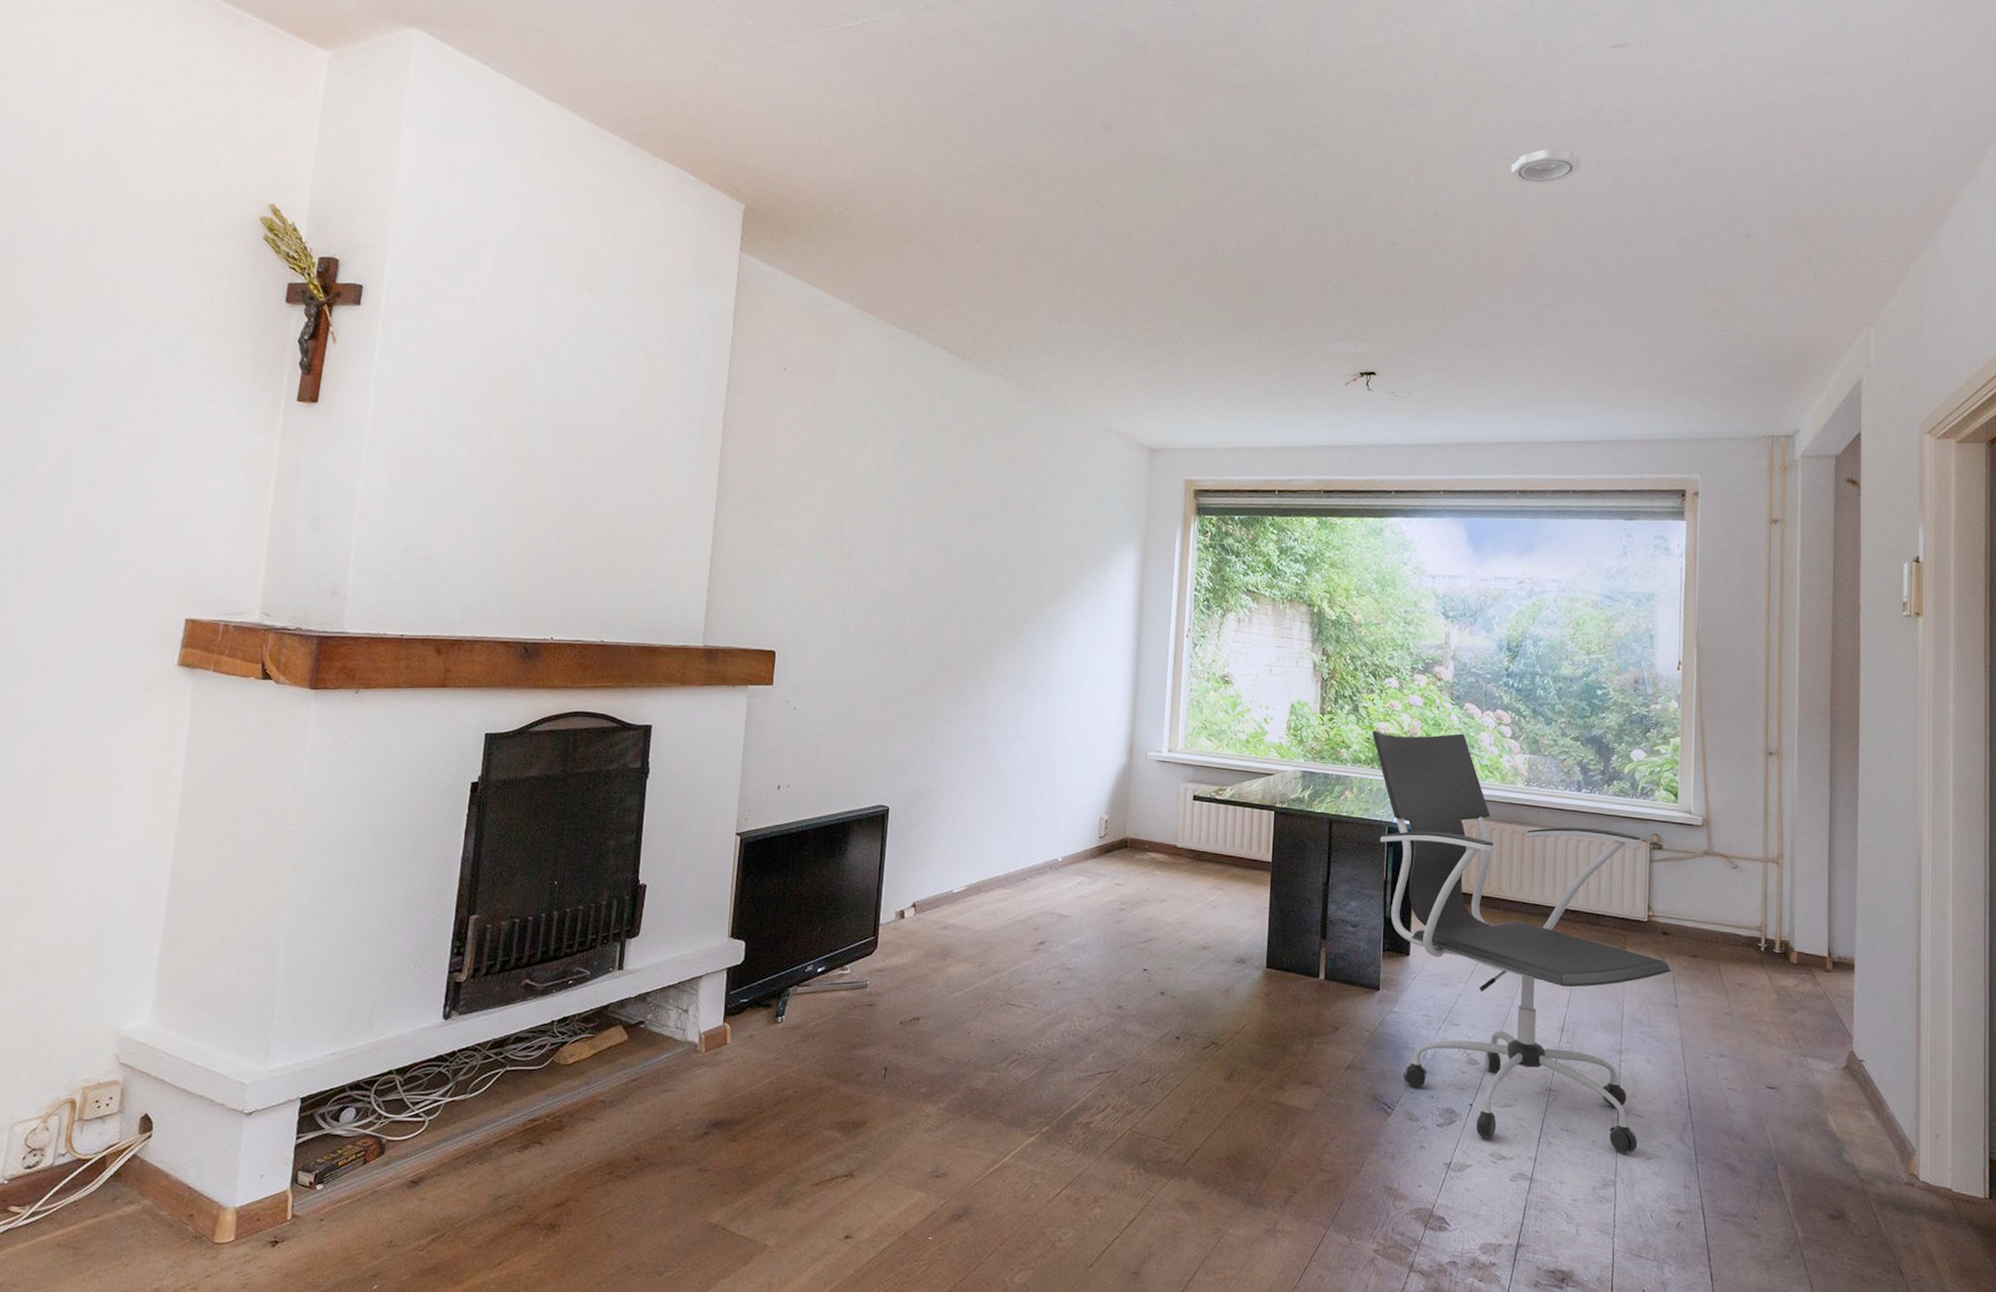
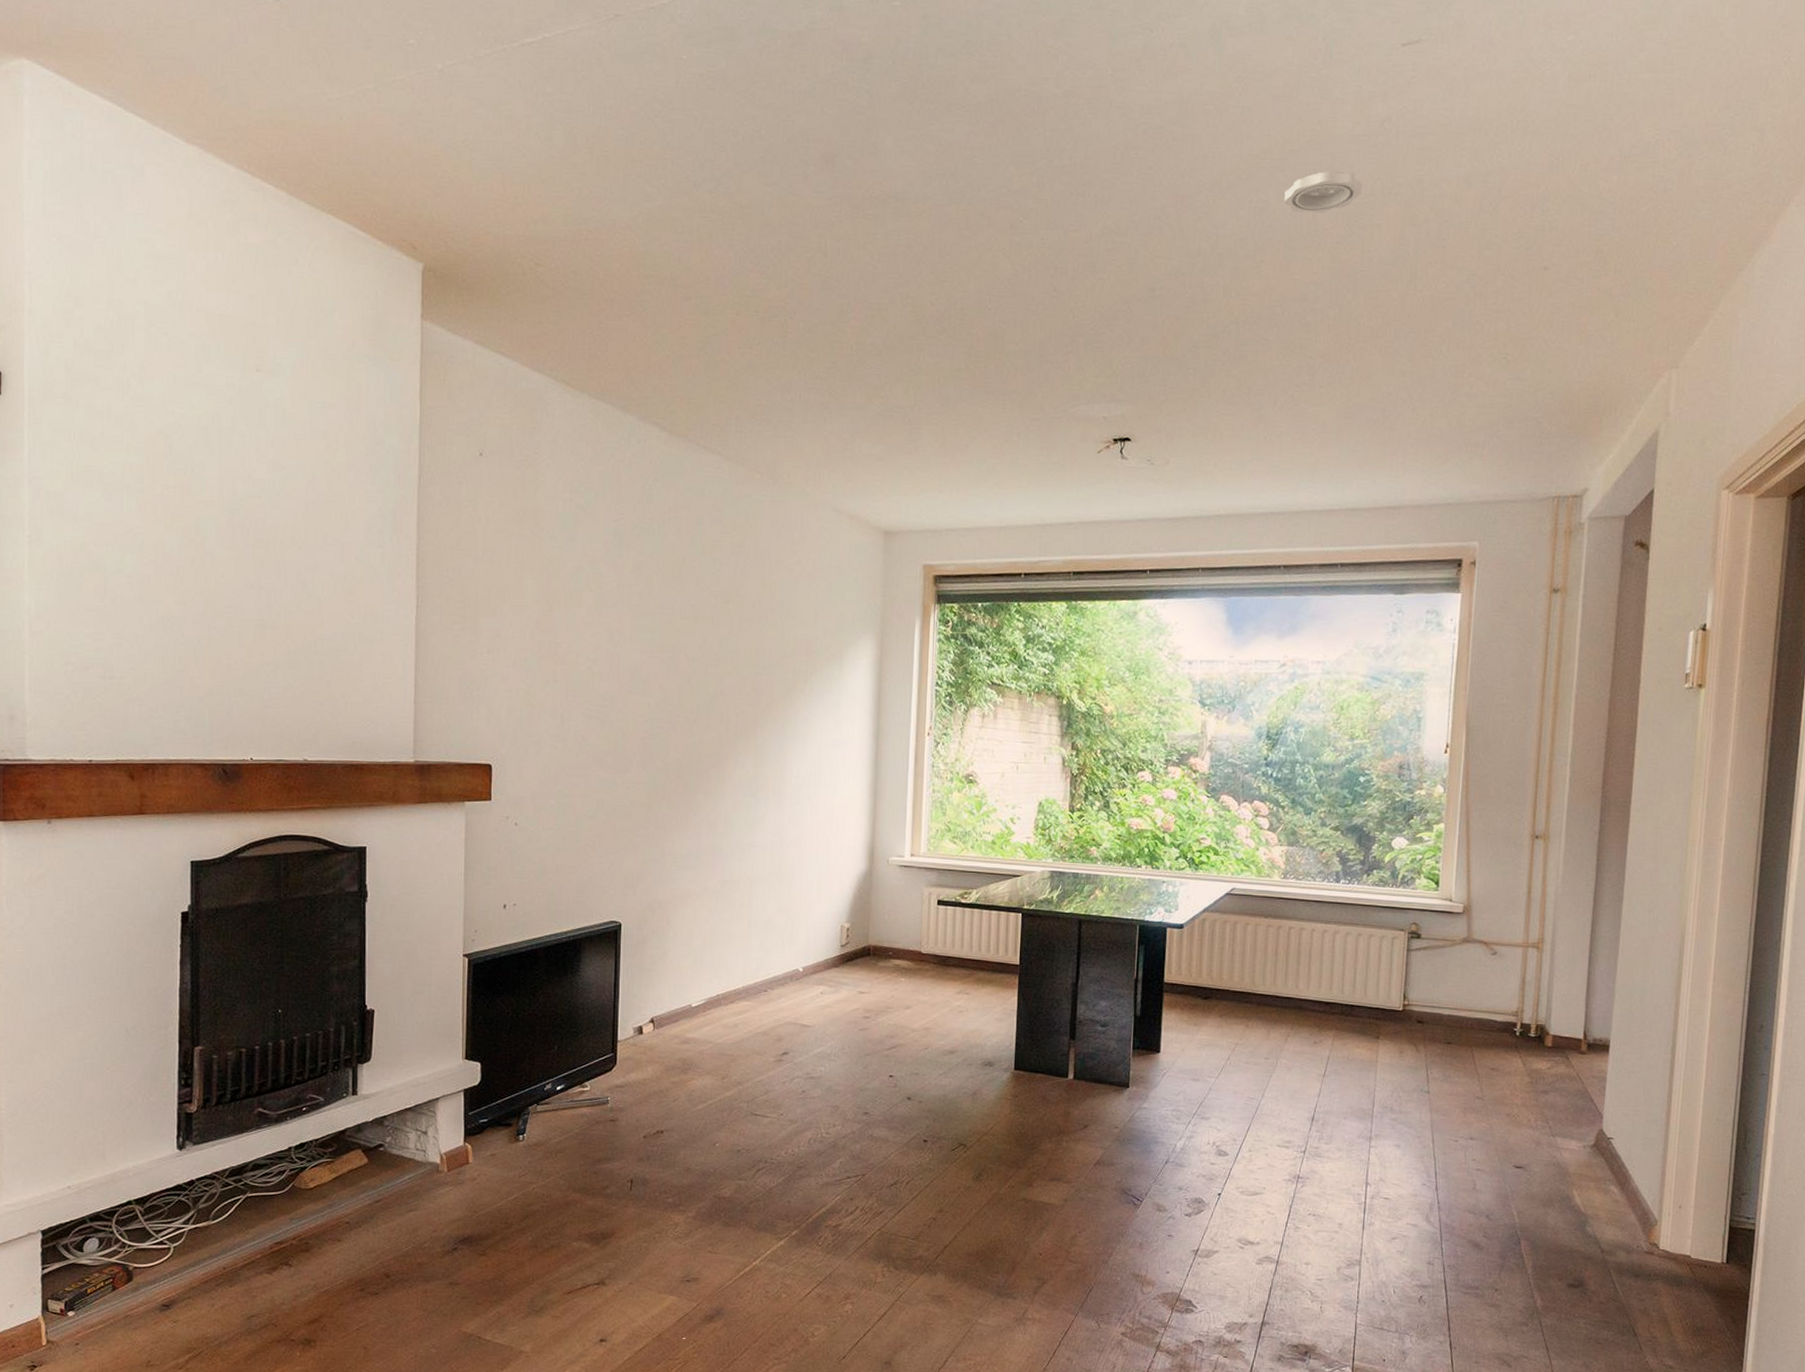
office chair: present [1372,730,1672,1153] -> none [1123,826,1425,1234]

